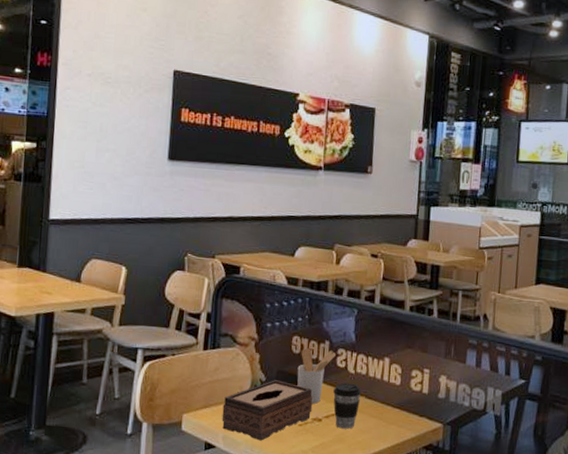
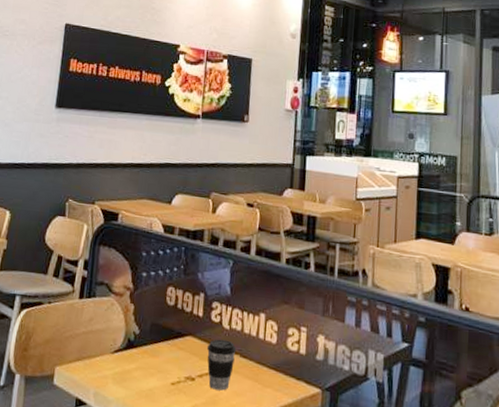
tissue box: present [221,380,312,441] -> none [93,333,186,400]
utensil holder: present [297,348,337,404] -> none [171,300,211,361]

